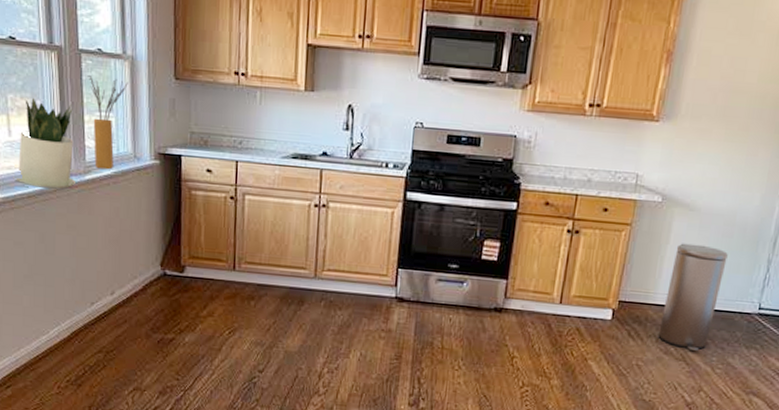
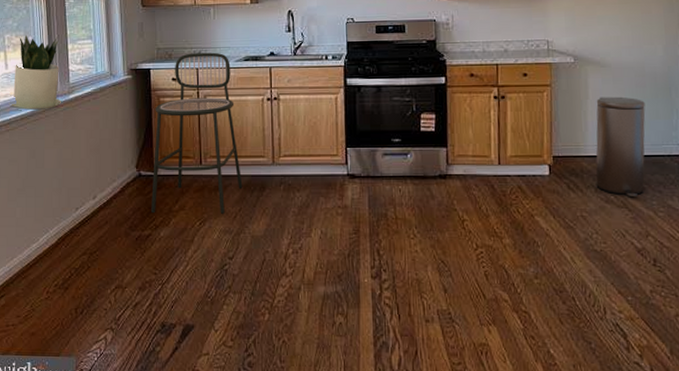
vase: present [87,75,128,170] -> none [70,12,104,88]
bar stool: none [176,142,280,325] -> present [151,52,243,214]

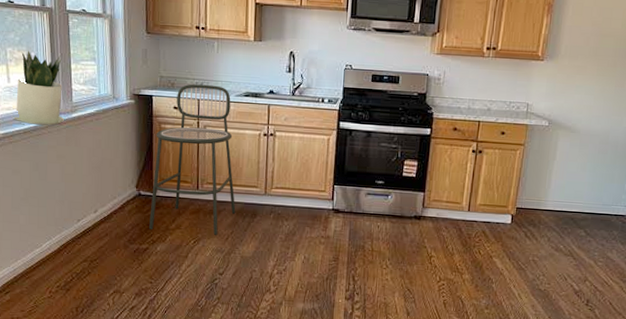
pedal bin: present [596,96,646,196] -> none [549,159,604,247]

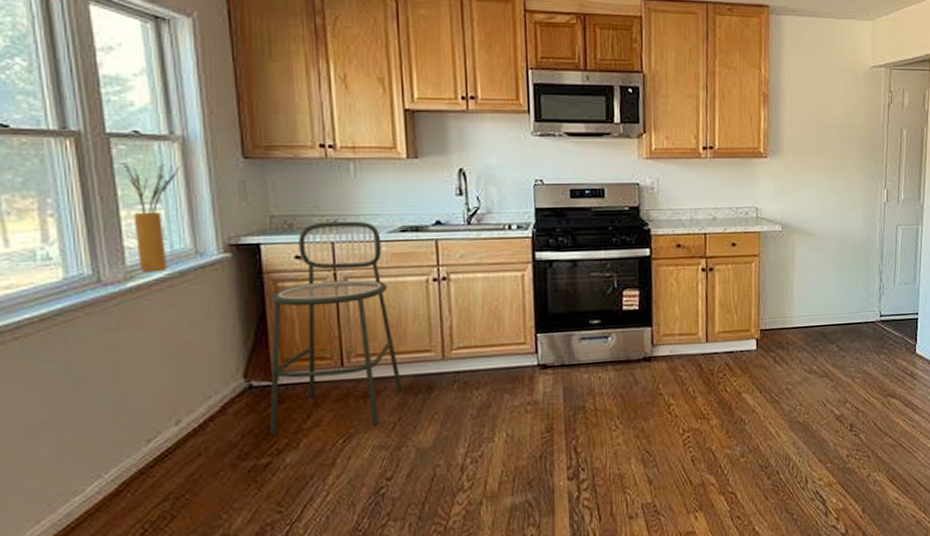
planter: present [11,50,64,126] -> none [15,195,112,307]
vase: none [74,31,108,109] -> present [121,163,180,273]

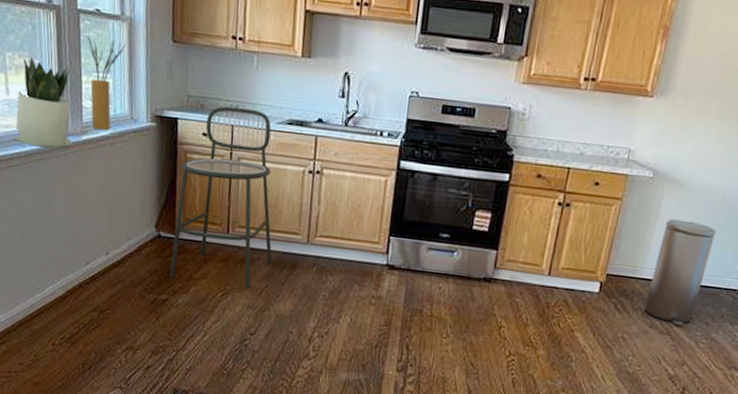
planter: none [15,195,112,307] -> present [10,56,72,149]
pedal bin: none [800,265,846,365] -> present [644,218,716,325]

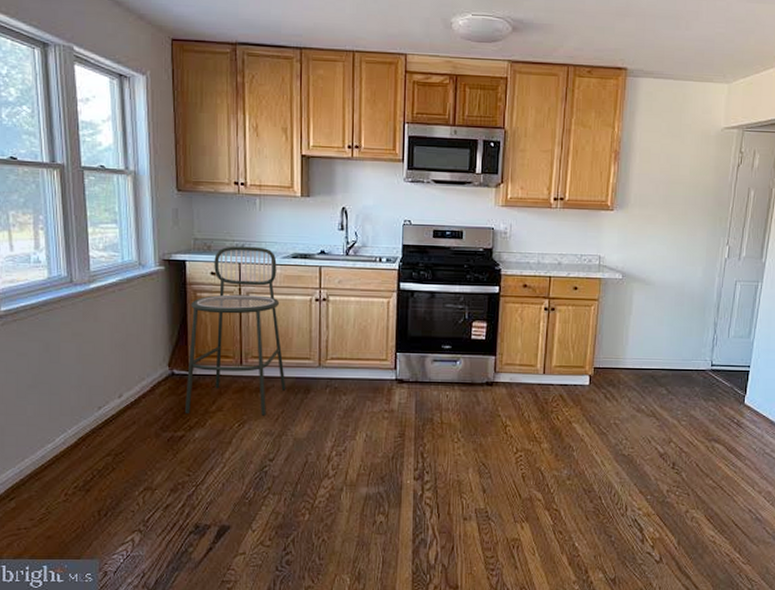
planter: present [10,56,72,149] -> none [15,213,80,299]
vase: present [85,36,126,131] -> none [90,190,131,278]
pedal bin: present [644,218,716,325] -> none [630,313,681,406]

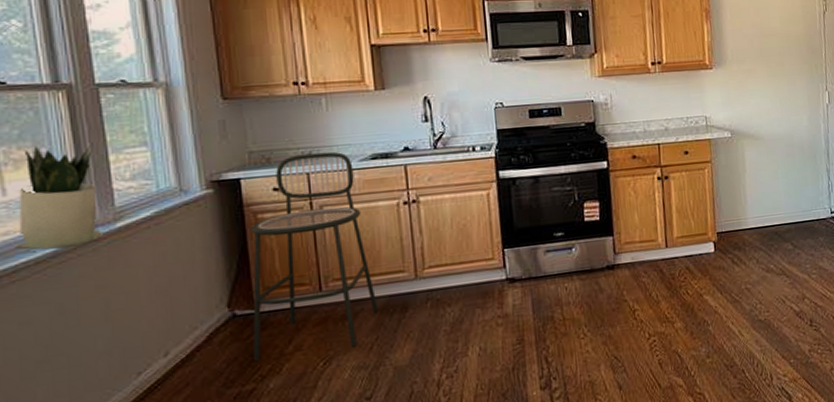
planter: none [15,213,80,299] -> present [12,145,103,251]

